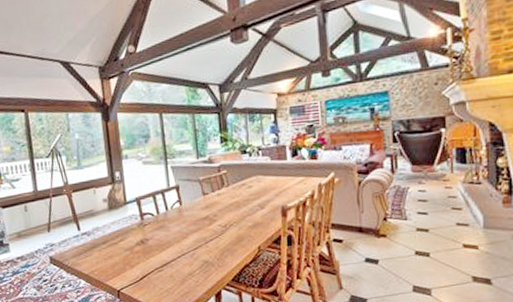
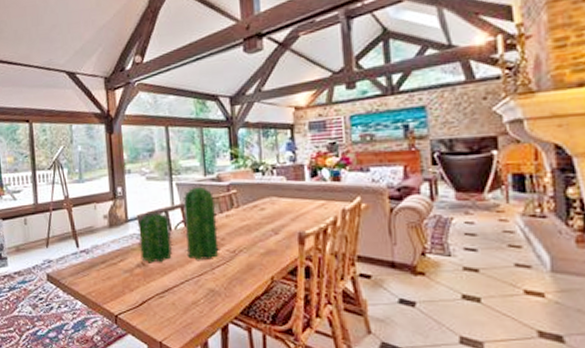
plant: none [135,167,213,253] -> present [137,185,220,280]

